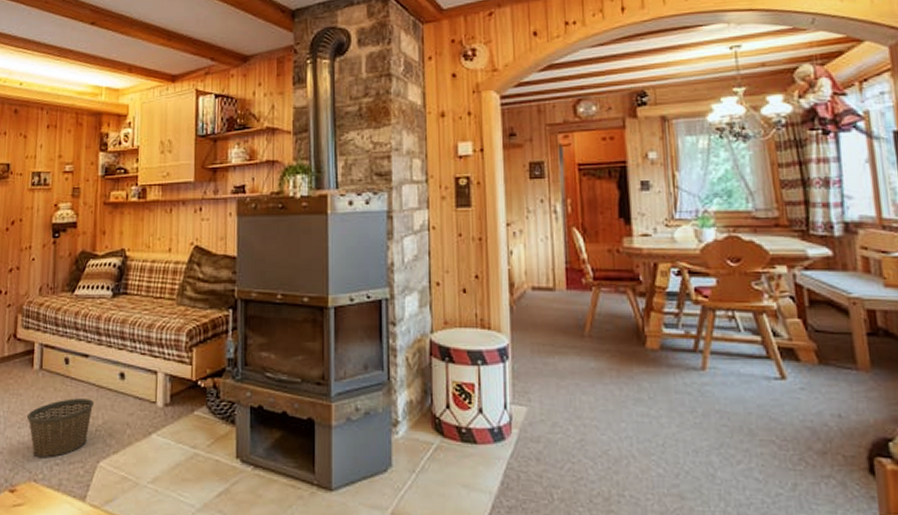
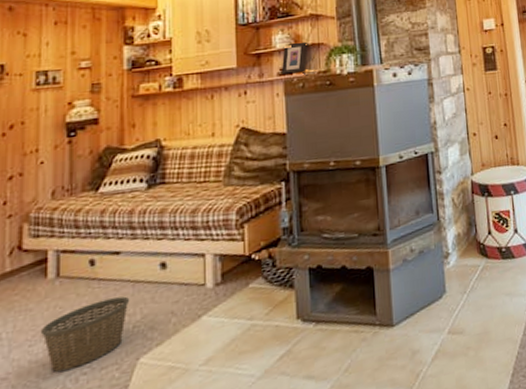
picture frame: none [235,158,263,194] -> present [281,42,308,75]

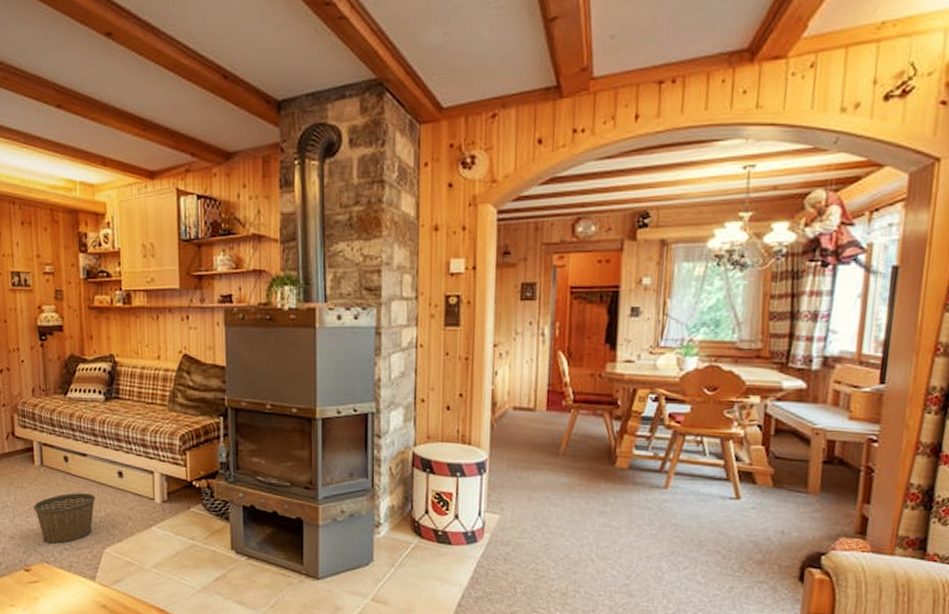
picture frame: present [281,42,308,75] -> none [221,266,250,303]

